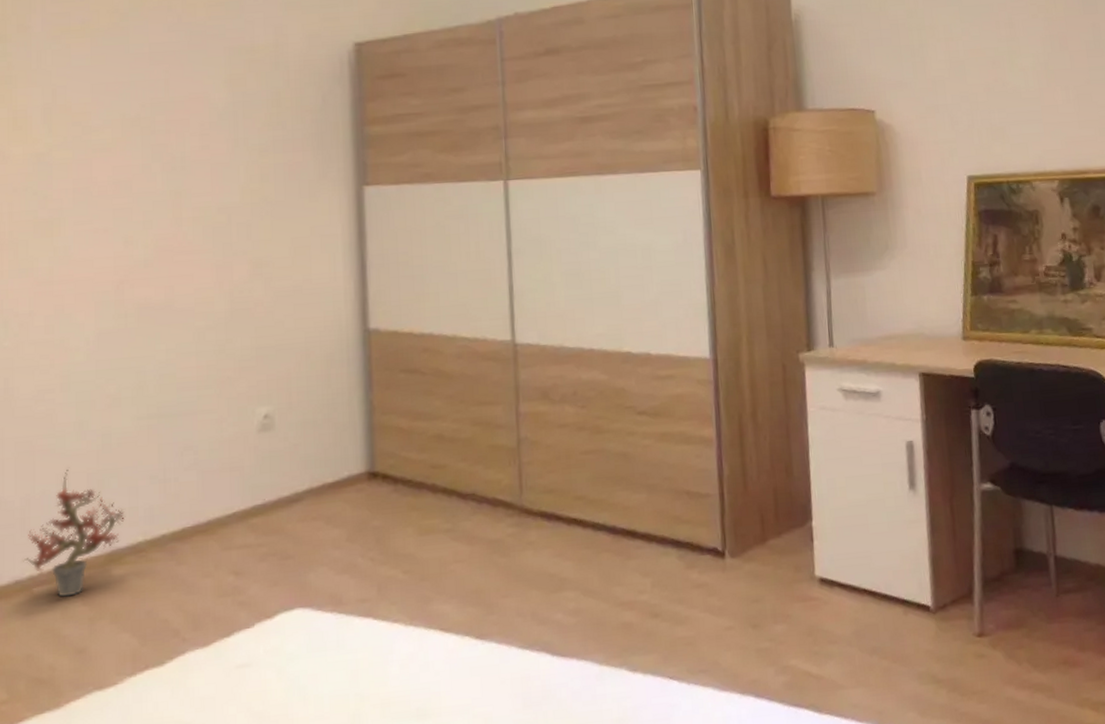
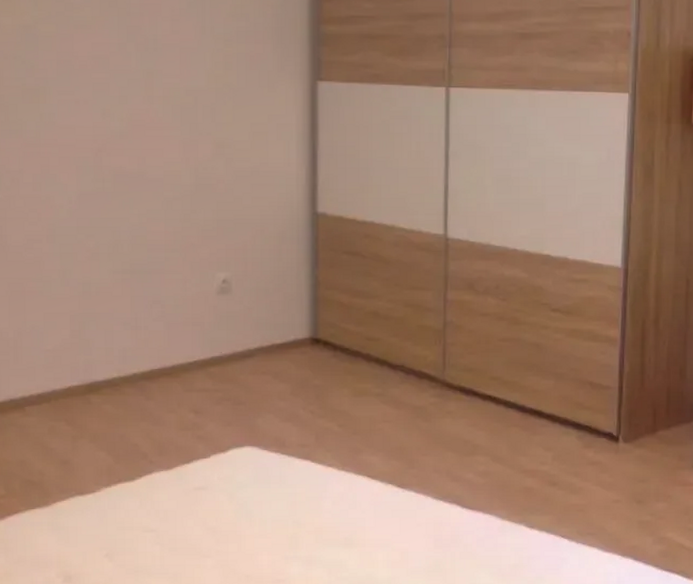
potted plant: present [22,469,126,597] -> none [15,309,103,417]

